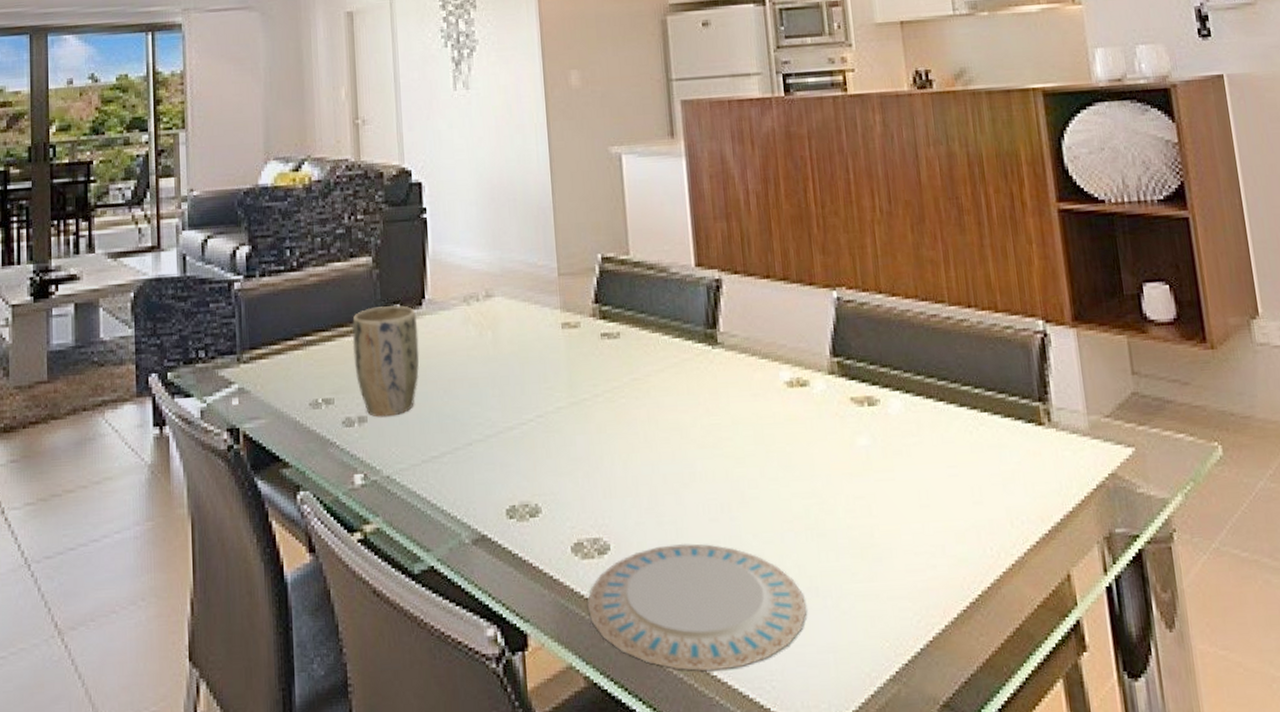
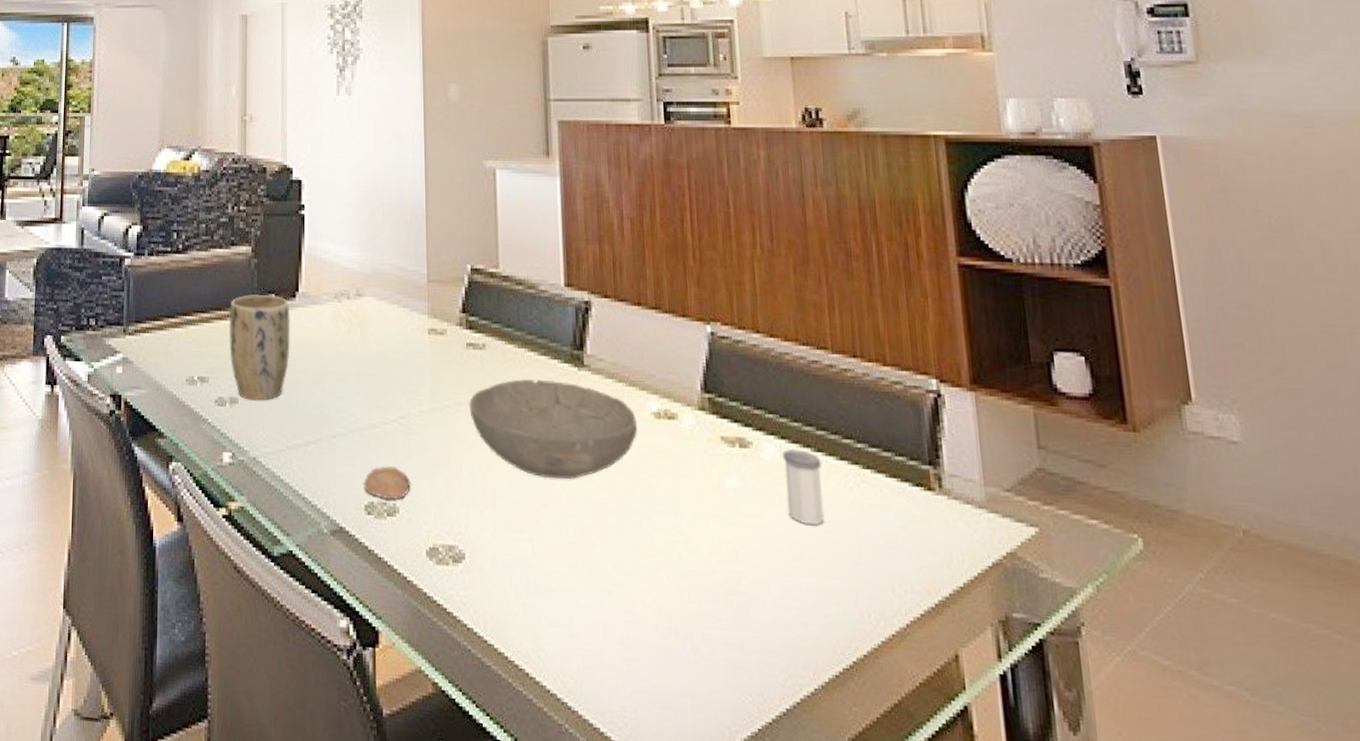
fruit: none [504,467,552,500] -> present [364,466,411,500]
plate: present [587,544,807,672] -> none [439,562,665,698]
bowl: none [606,361,772,460] -> present [469,379,637,479]
salt shaker: none [907,401,948,473] -> present [782,448,825,526]

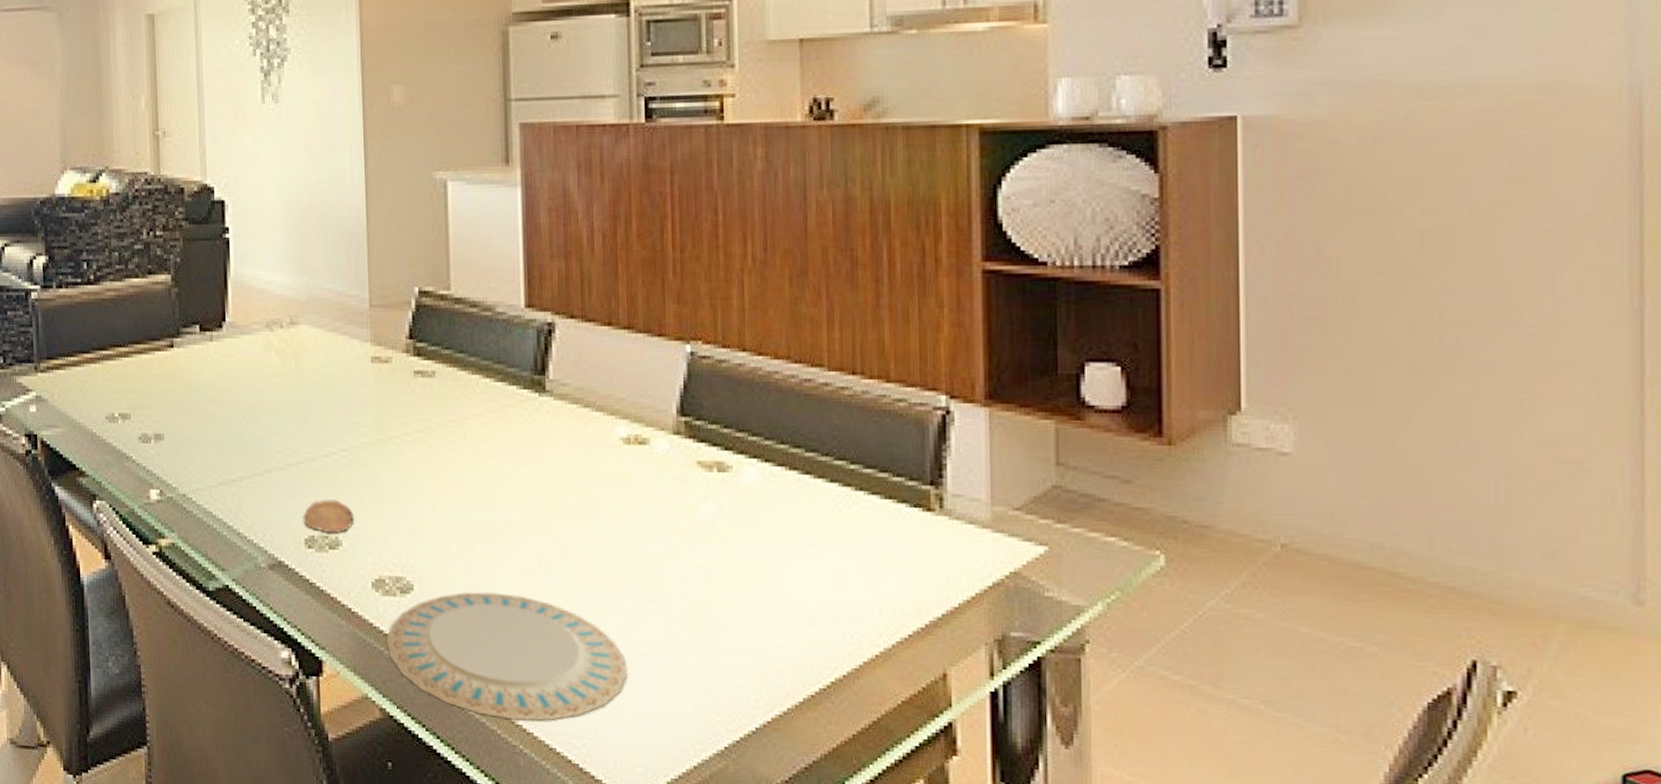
plant pot: present [228,294,290,401] -> none [149,325,219,437]
plate: none [439,562,665,698] -> present [386,592,628,721]
bowl: present [469,379,637,479] -> none [417,406,604,509]
salt shaker: present [782,448,825,526] -> none [765,471,809,550]

